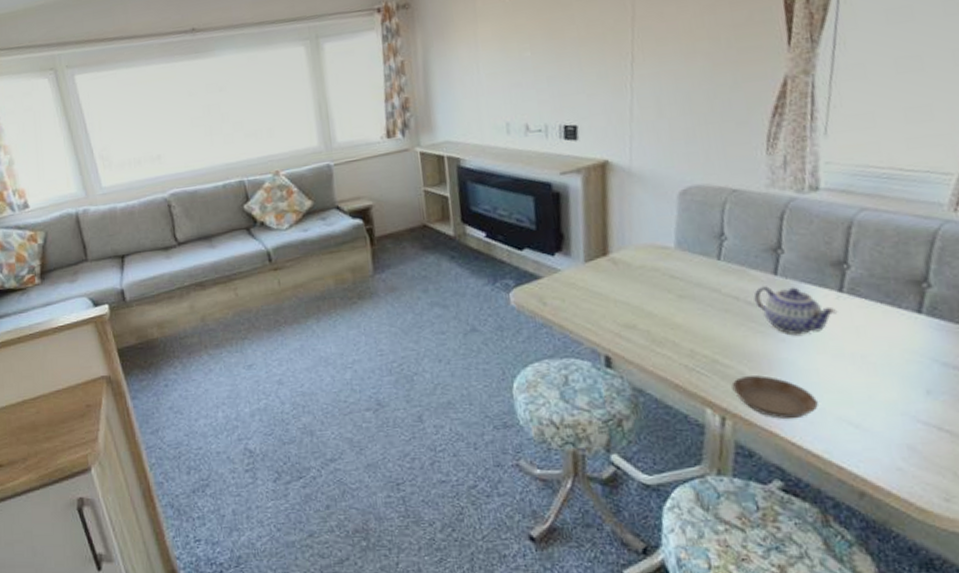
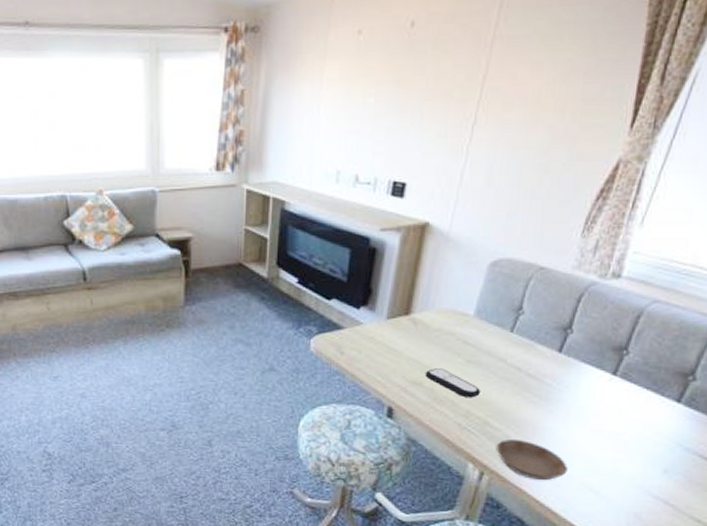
remote control: none [636,307,701,336] -> present [425,368,480,398]
teapot: present [753,286,838,335] -> none [535,361,607,409]

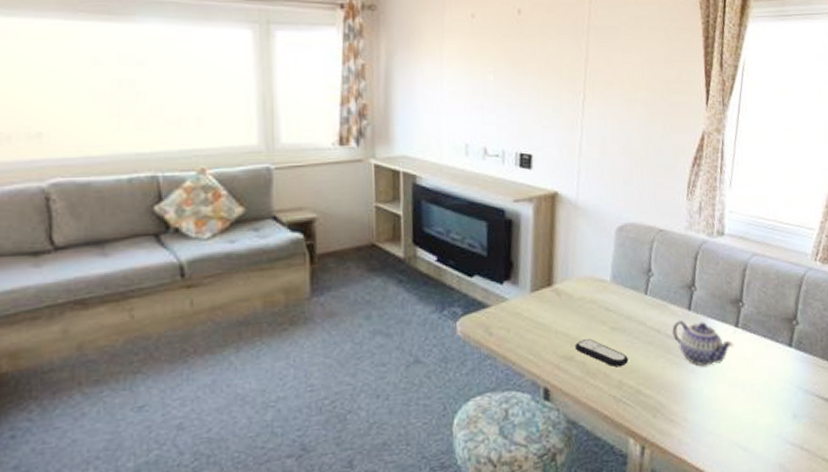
saucer: present [496,439,568,480] -> none [651,404,717,445]
teapot: none [535,361,607,409] -> present [672,320,734,366]

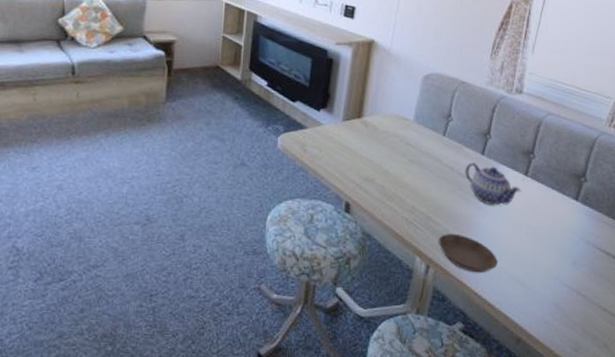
remote control: present [574,339,628,368] -> none [376,167,422,195]
saucer: none [651,404,717,445] -> present [438,234,498,272]

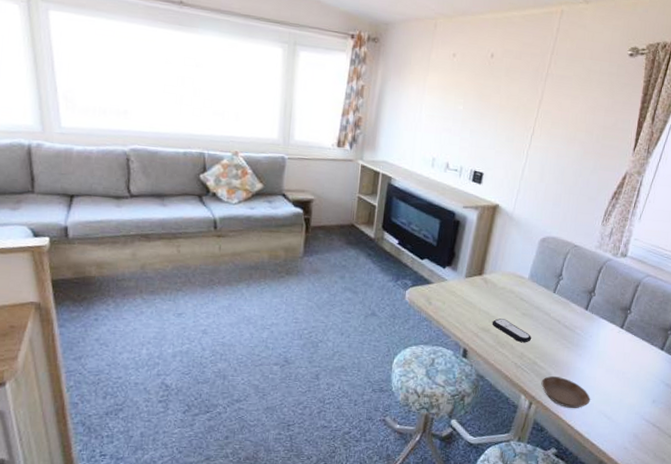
remote control: none [376,167,422,195] -> present [492,318,531,343]
teapot: present [465,162,522,206] -> none [569,316,617,353]

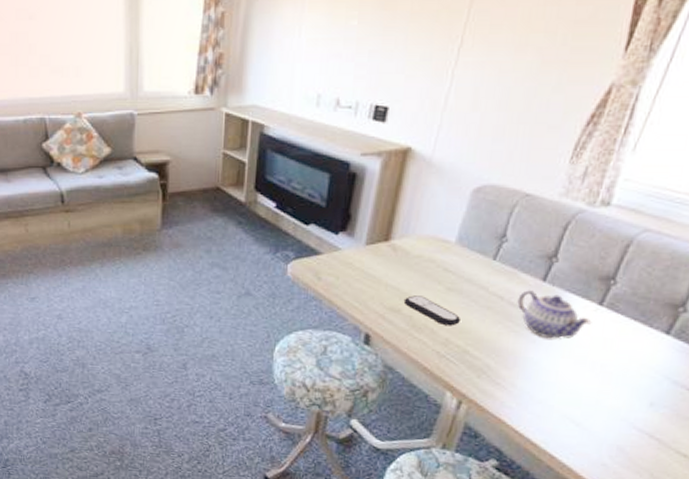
saucer: present [541,376,590,408] -> none [475,369,549,411]
teapot: none [569,316,617,353] -> present [517,290,592,339]

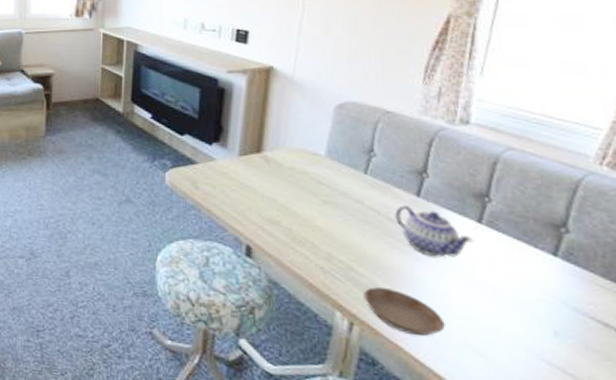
remote control: present [403,295,460,326] -> none [281,207,340,240]
saucer: none [475,369,549,411] -> present [363,287,445,336]

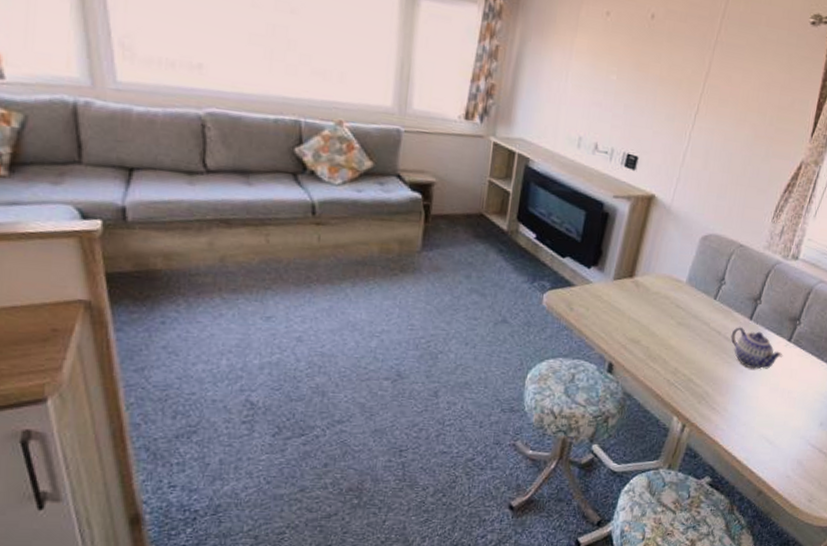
saucer: present [363,287,445,336] -> none [696,395,751,432]

